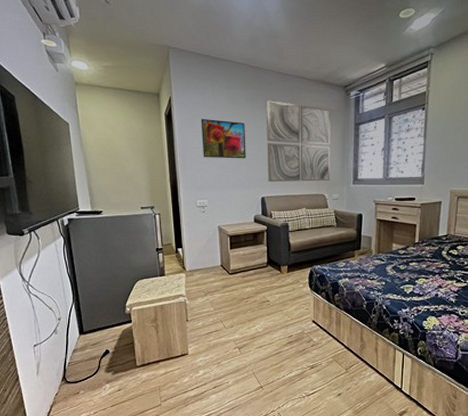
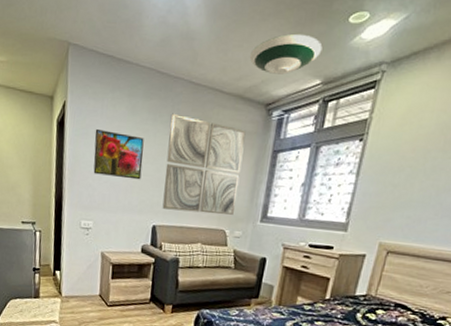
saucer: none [325,28,382,61] -> present [249,33,323,75]

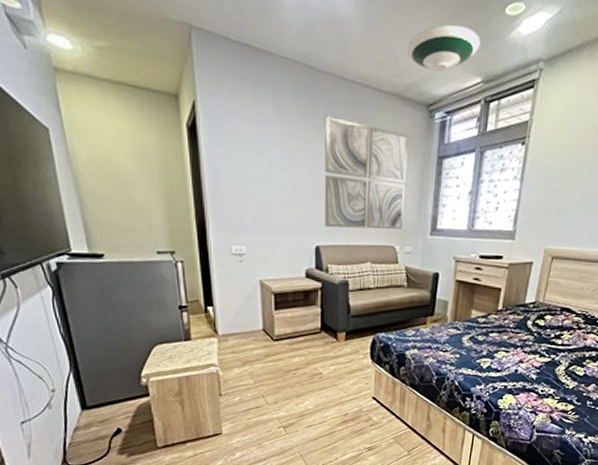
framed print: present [93,128,144,180] -> none [236,134,298,195]

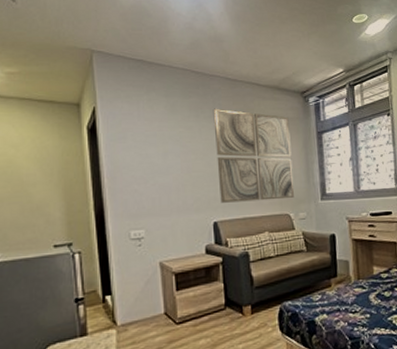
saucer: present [406,24,481,71] -> none [277,32,338,66]

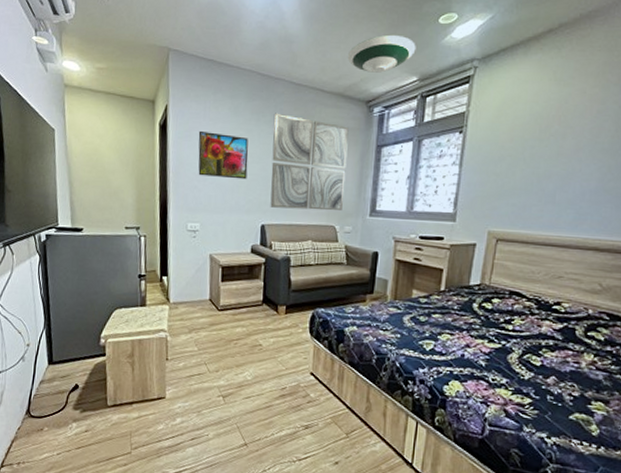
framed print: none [133,131,192,178] -> present [198,130,249,180]
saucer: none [277,32,338,66] -> present [347,34,416,73]

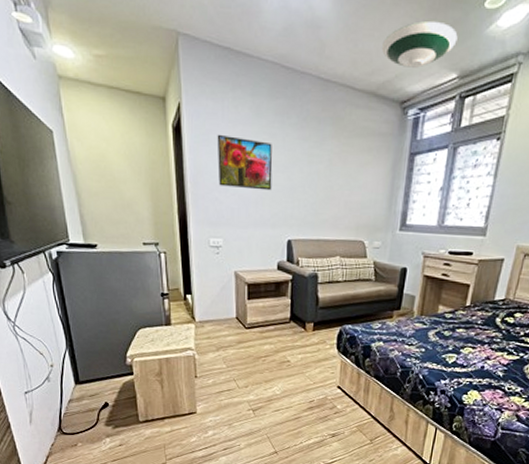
wall art: present [270,113,349,211] -> none [297,114,381,225]

